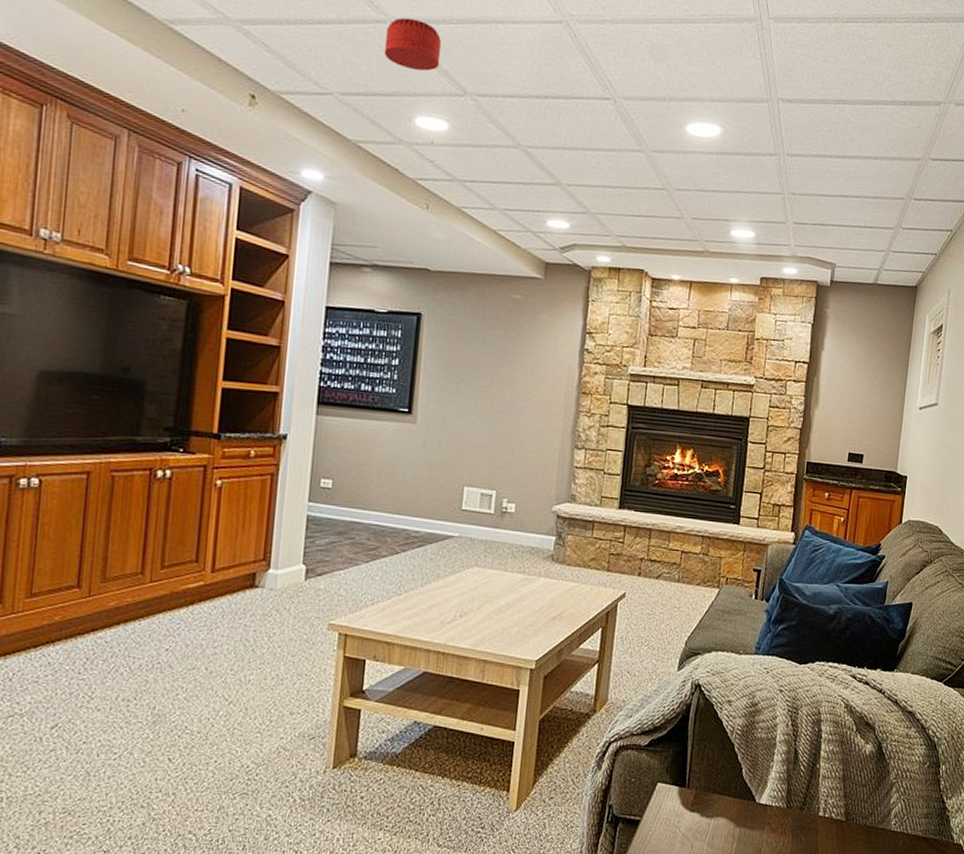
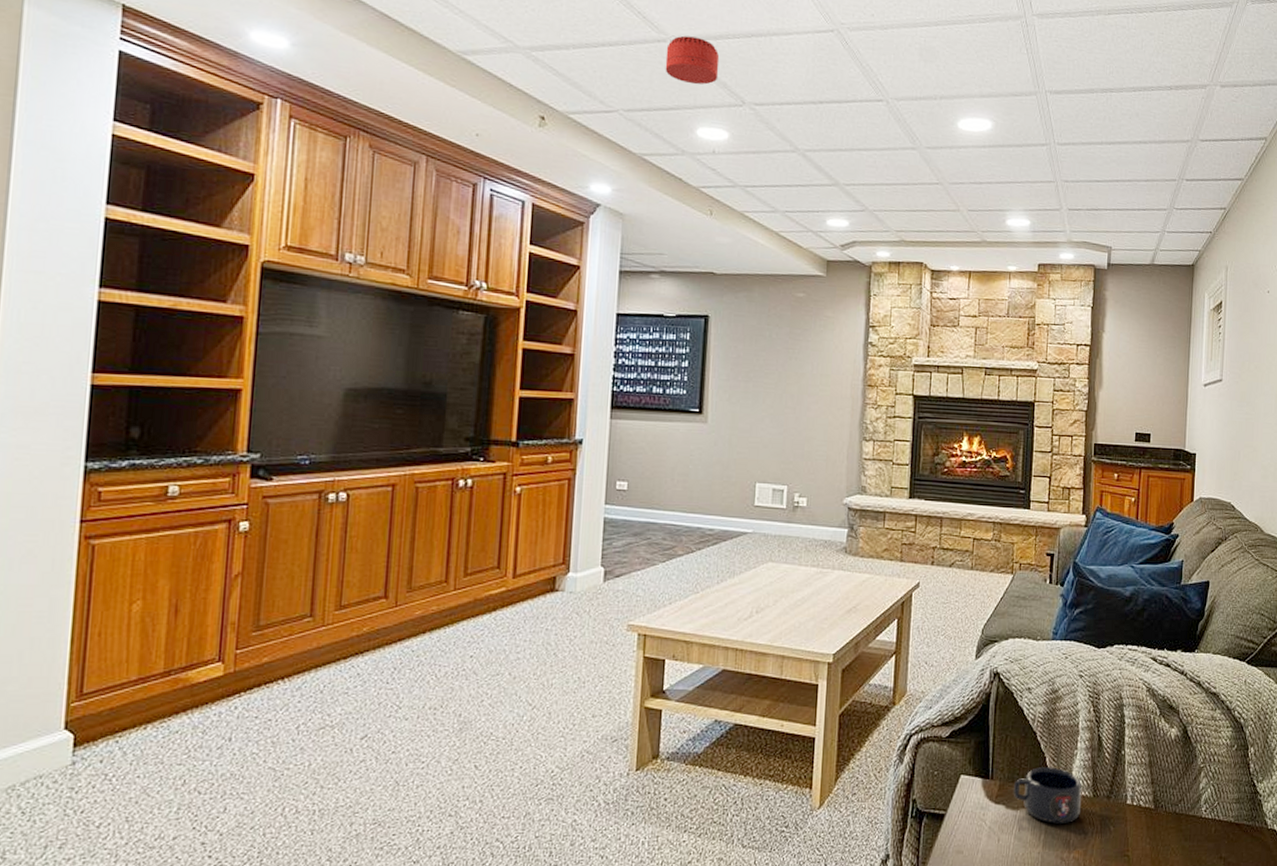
mug: none [708,778,776,832] -> present [1013,767,1082,824]

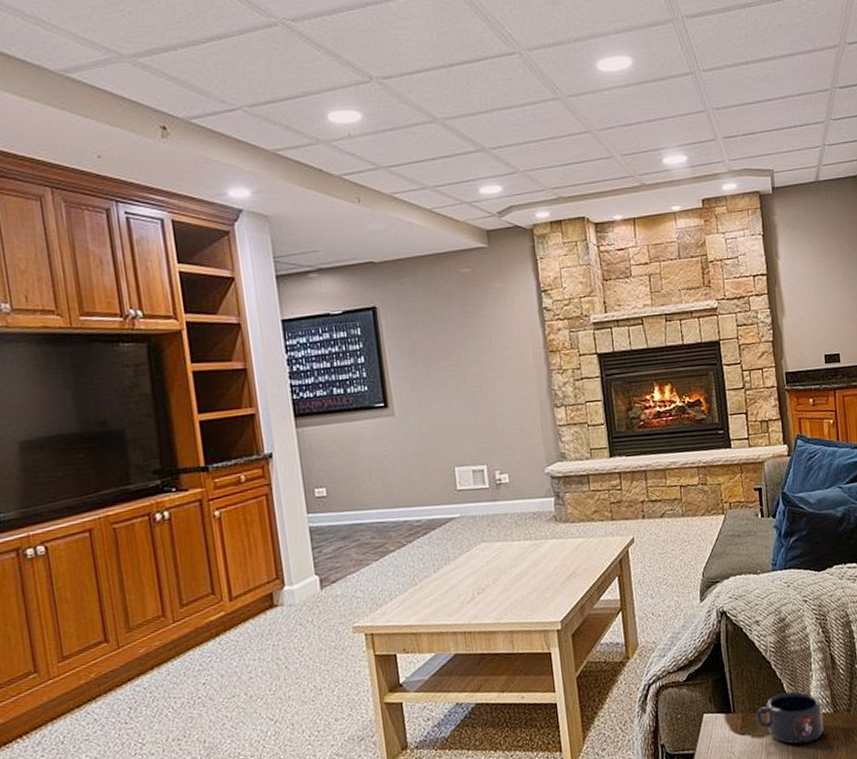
smoke detector: present [665,35,720,85] -> none [279,15,340,67]

